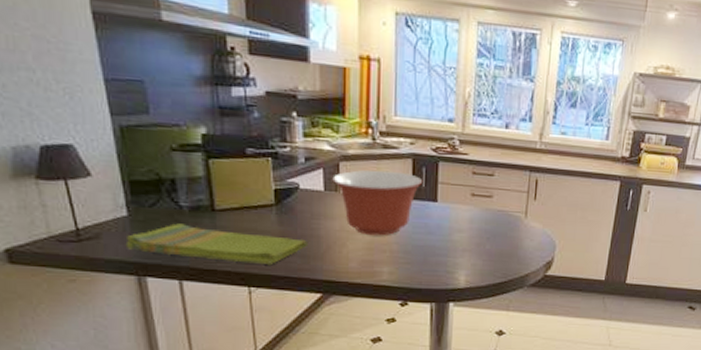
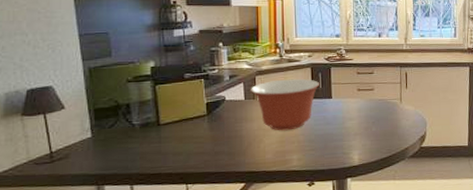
dish towel: present [125,223,309,266] -> none [89,138,234,165]

